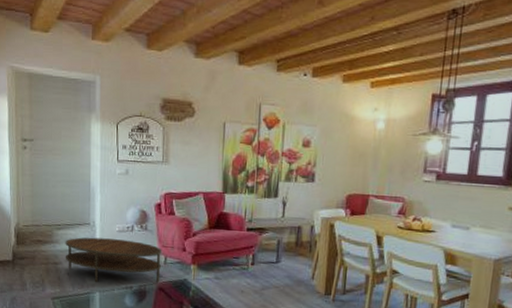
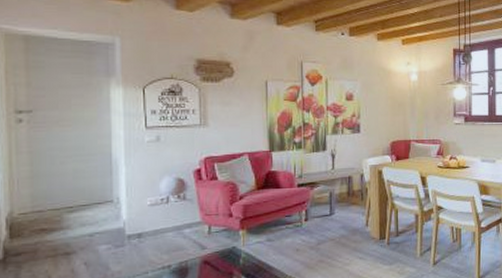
coffee table: present [65,237,161,283] -> none [80,213,204,269]

